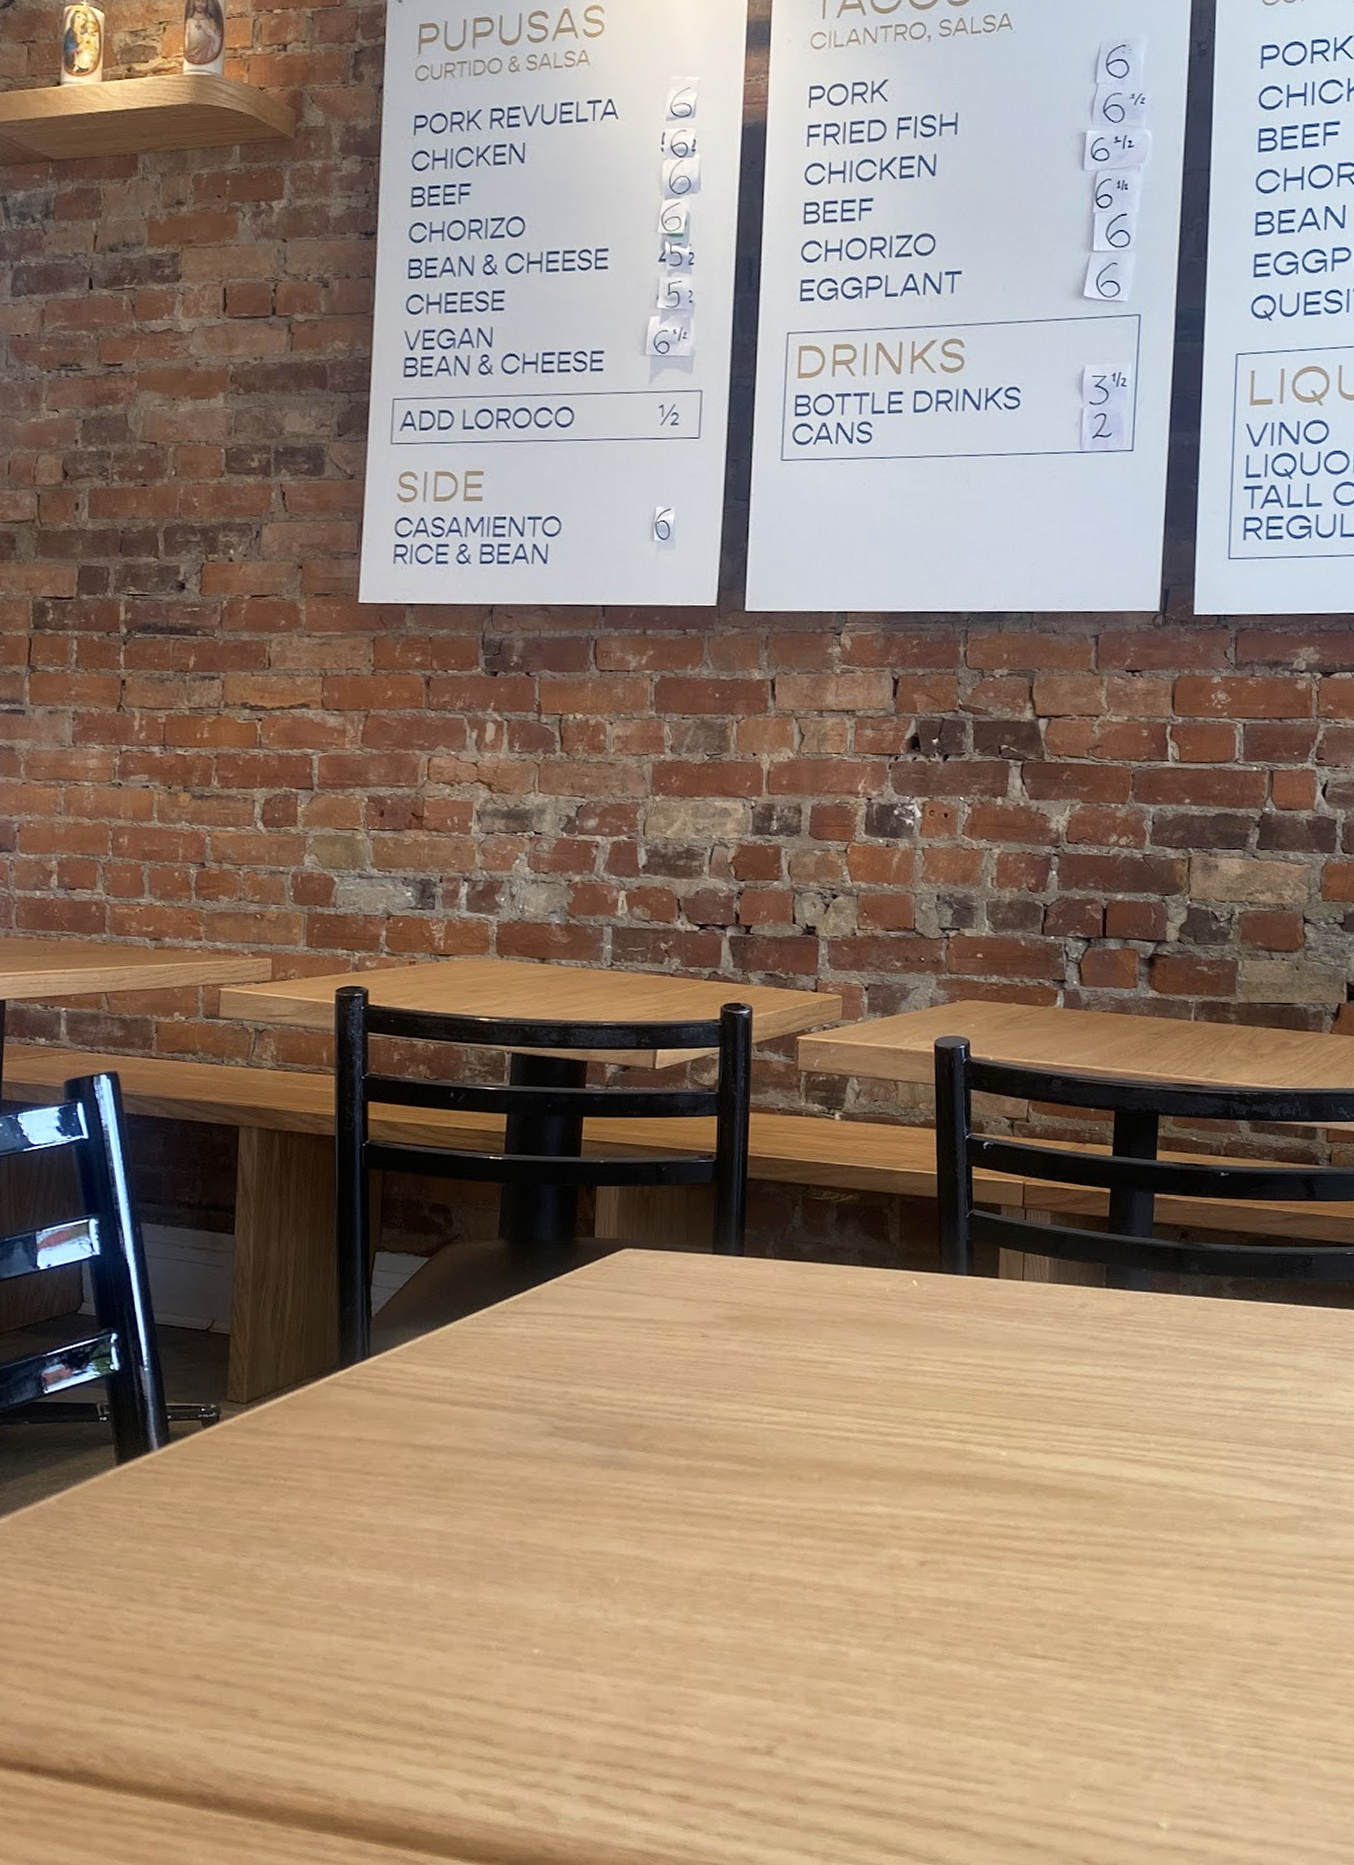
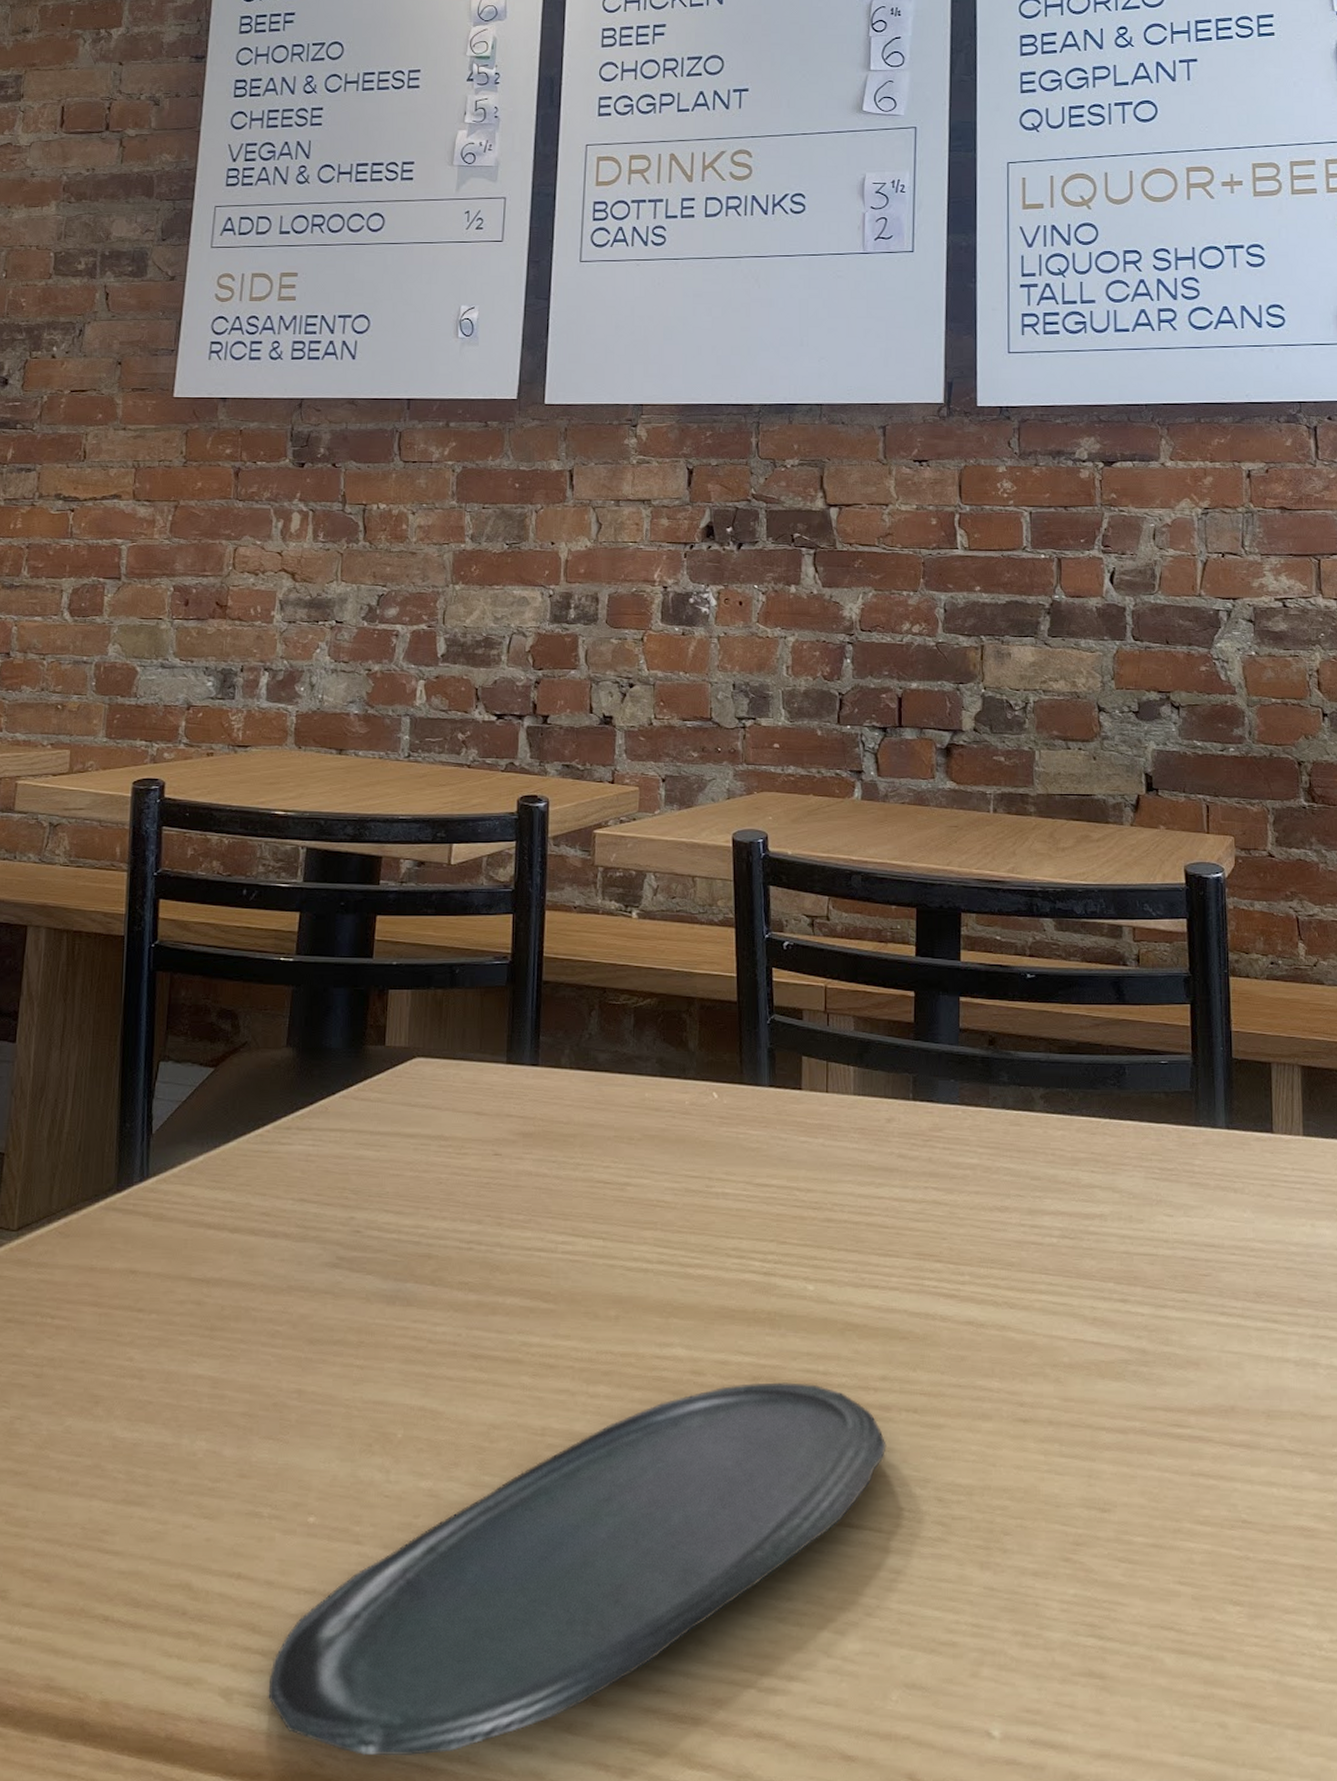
oval tray: none [501,1535,1072,1843] -> present [268,1382,887,1755]

